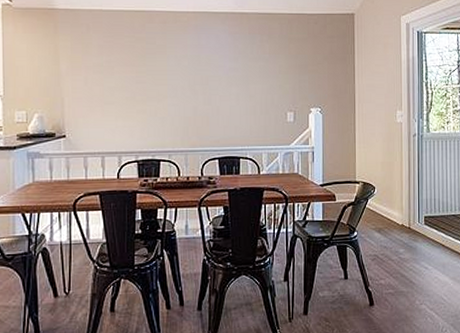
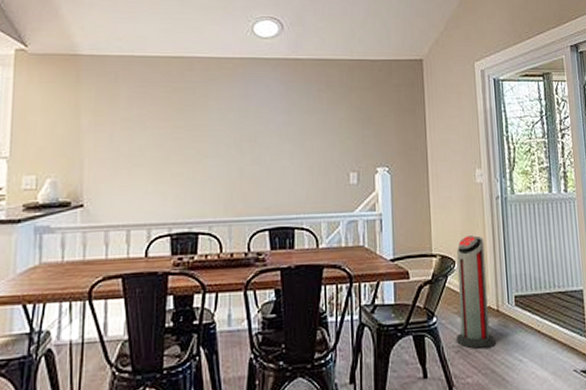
air purifier: none [372,166,406,258] -> present [455,235,496,349]

